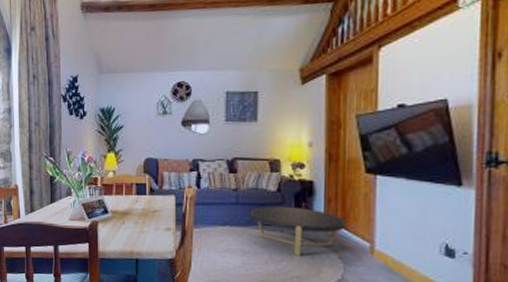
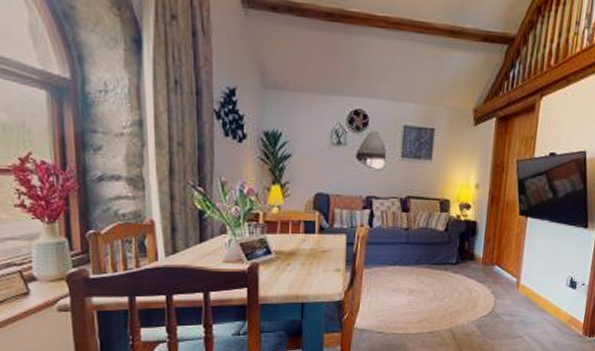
coffee table: present [250,206,346,256] -> none [418,245,500,293]

